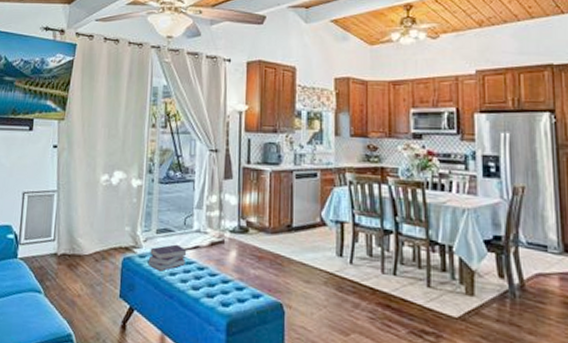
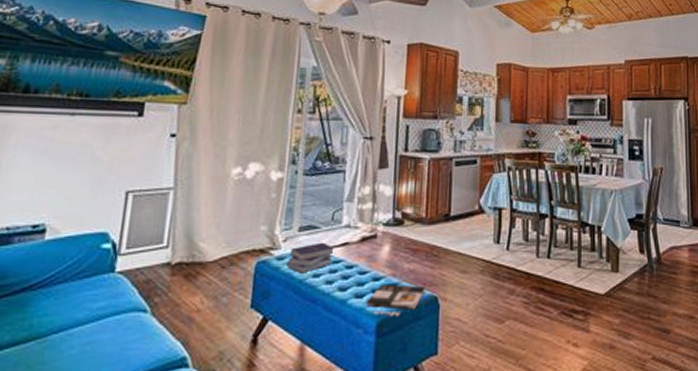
magazine: none [216,286,272,319] -> present [365,284,427,317]

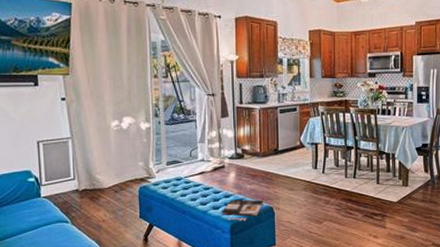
book: present [287,242,335,273] -> none [161,172,194,194]

